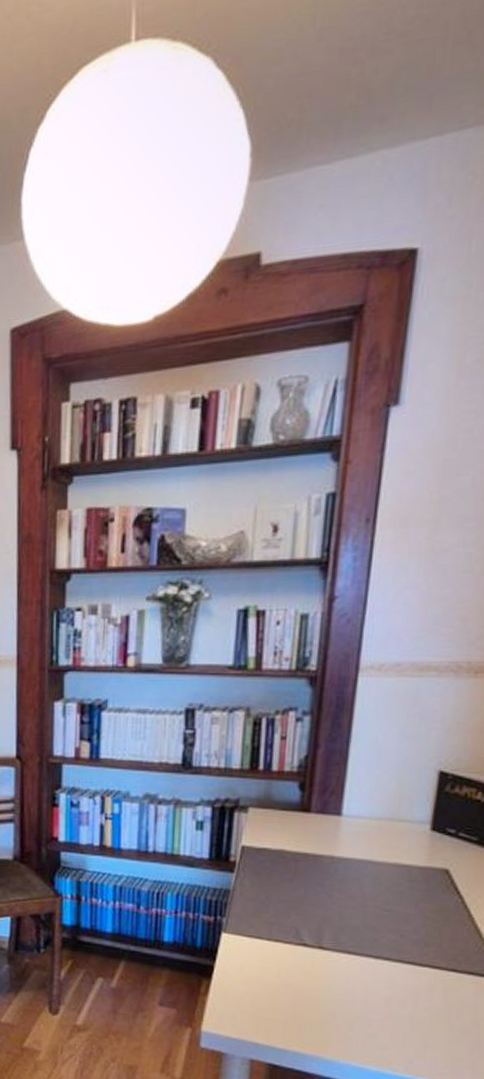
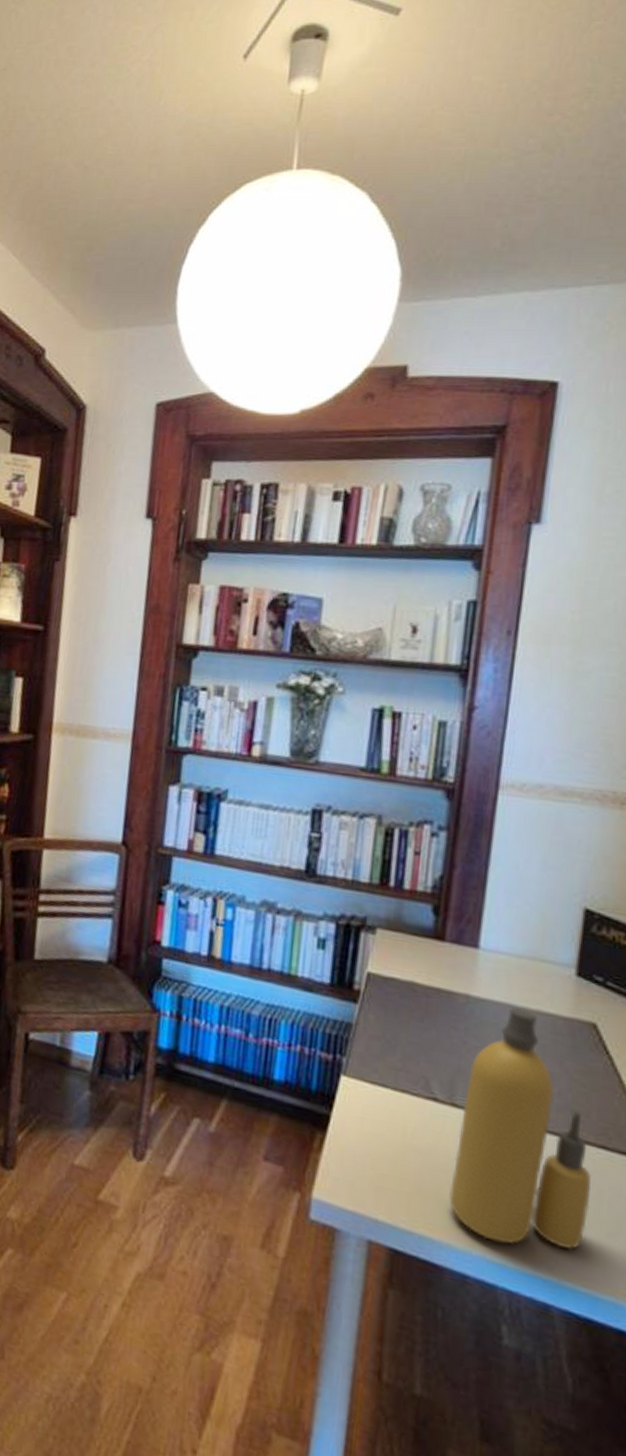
bottle: none [318,863,443,1053] -> present [449,1007,592,1251]

